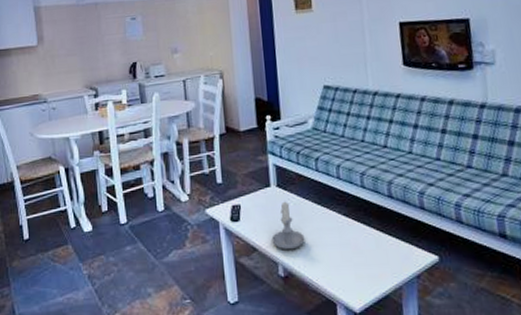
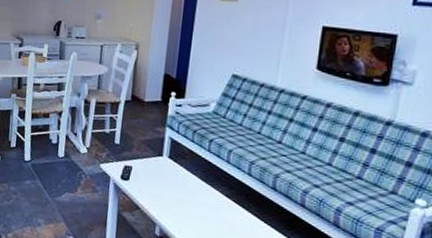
candle: present [271,201,305,250] -> none [154,172,185,216]

